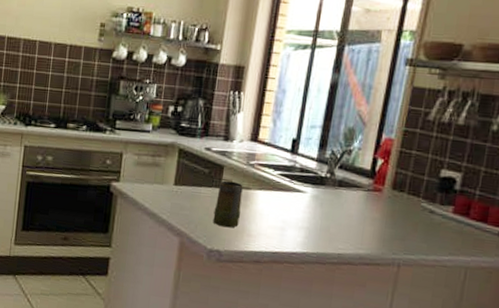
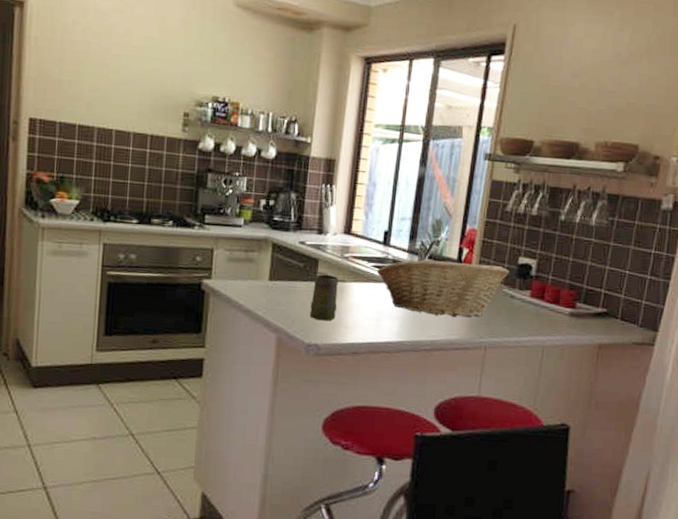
fruit basket: none [283,169,429,232] -> present [377,259,509,317]

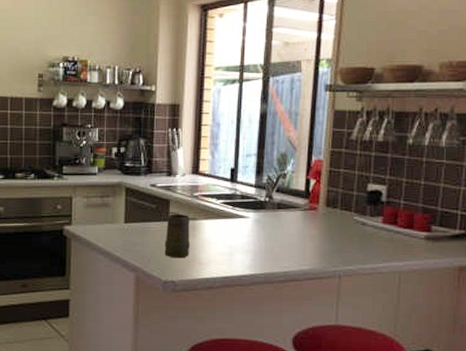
fruit basket: present [377,259,509,317] -> none [227,193,359,247]

